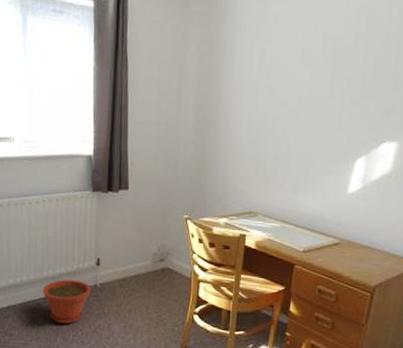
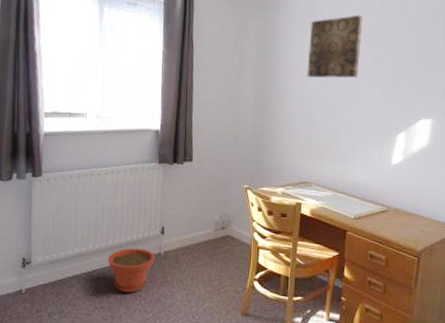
wall art: none [256,19,325,96] -> present [307,15,364,79]

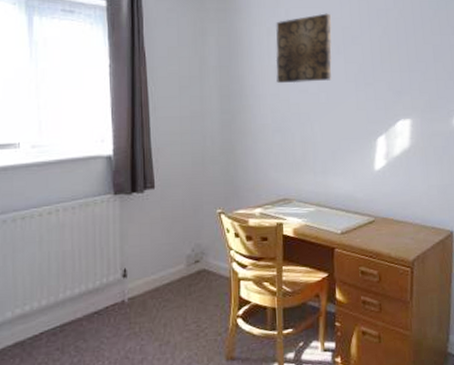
plant pot: present [107,248,155,293] -> none [58,298,118,355]

